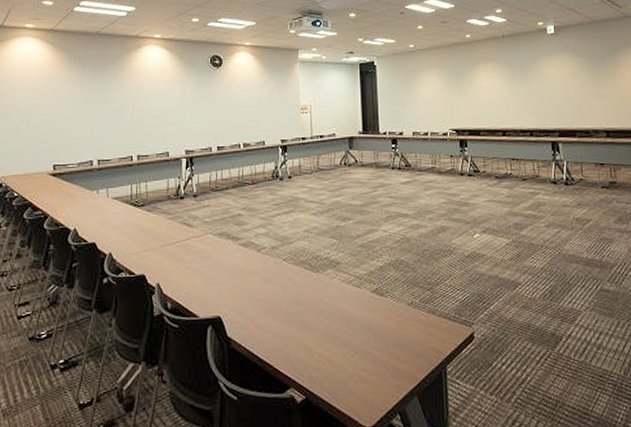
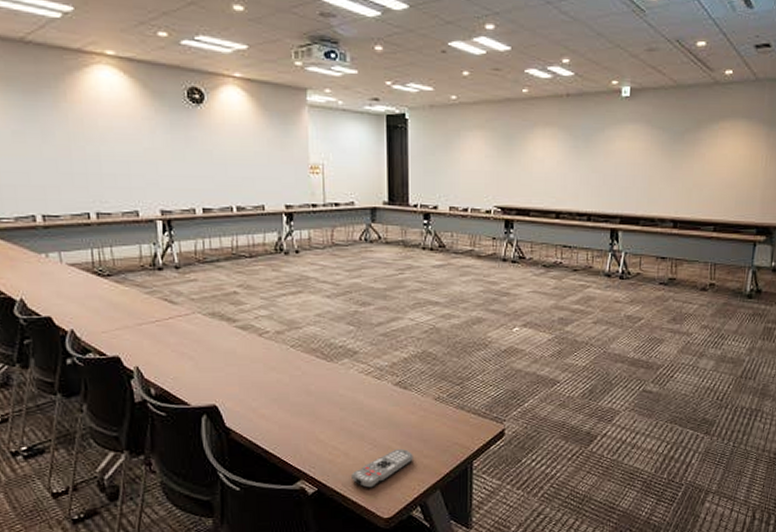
remote control: none [336,354,391,395] -> present [352,448,413,488]

